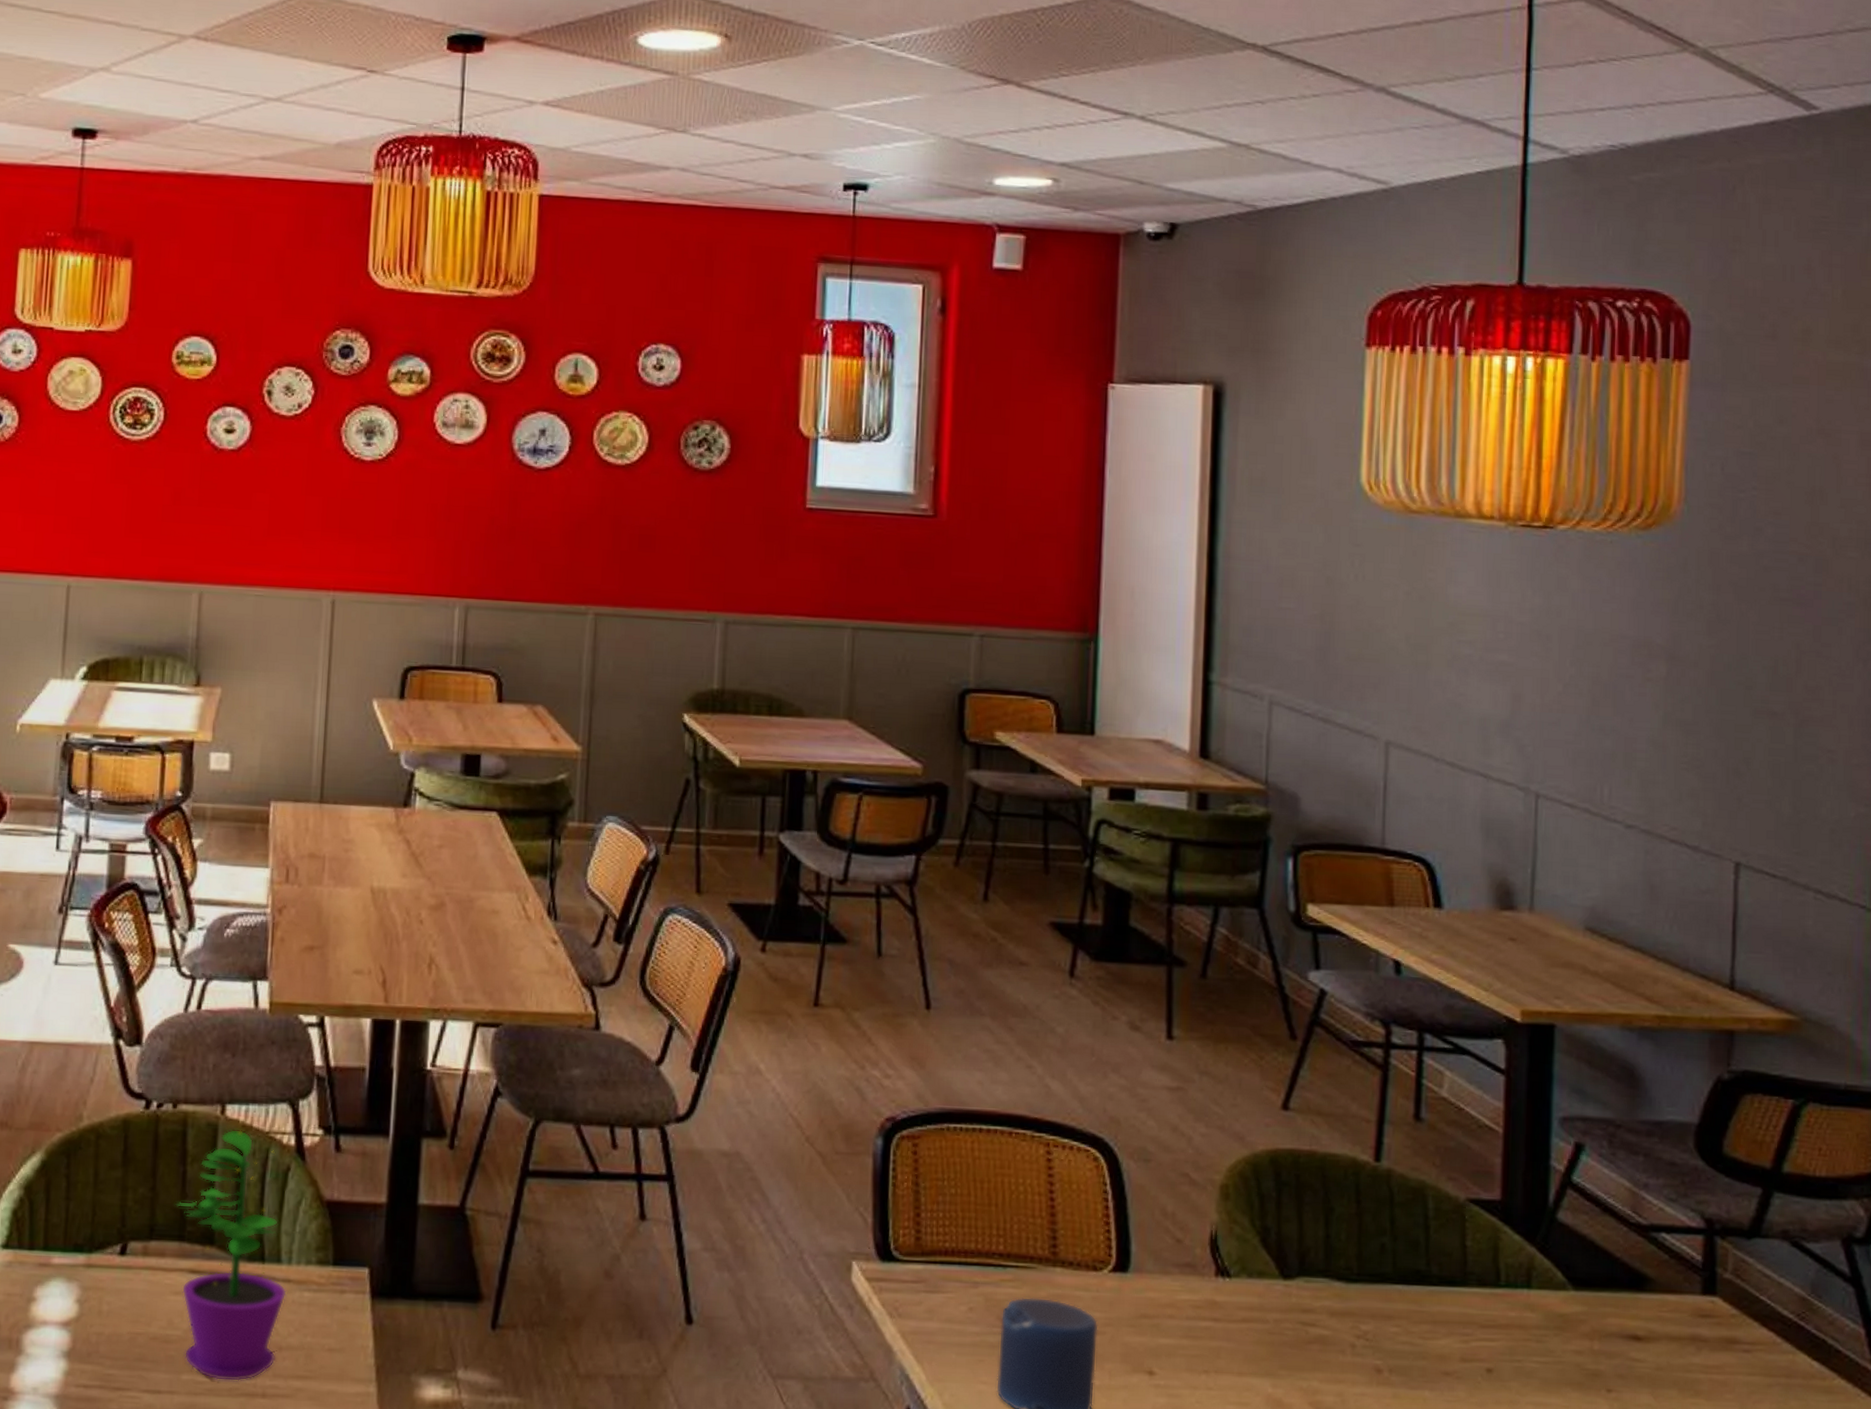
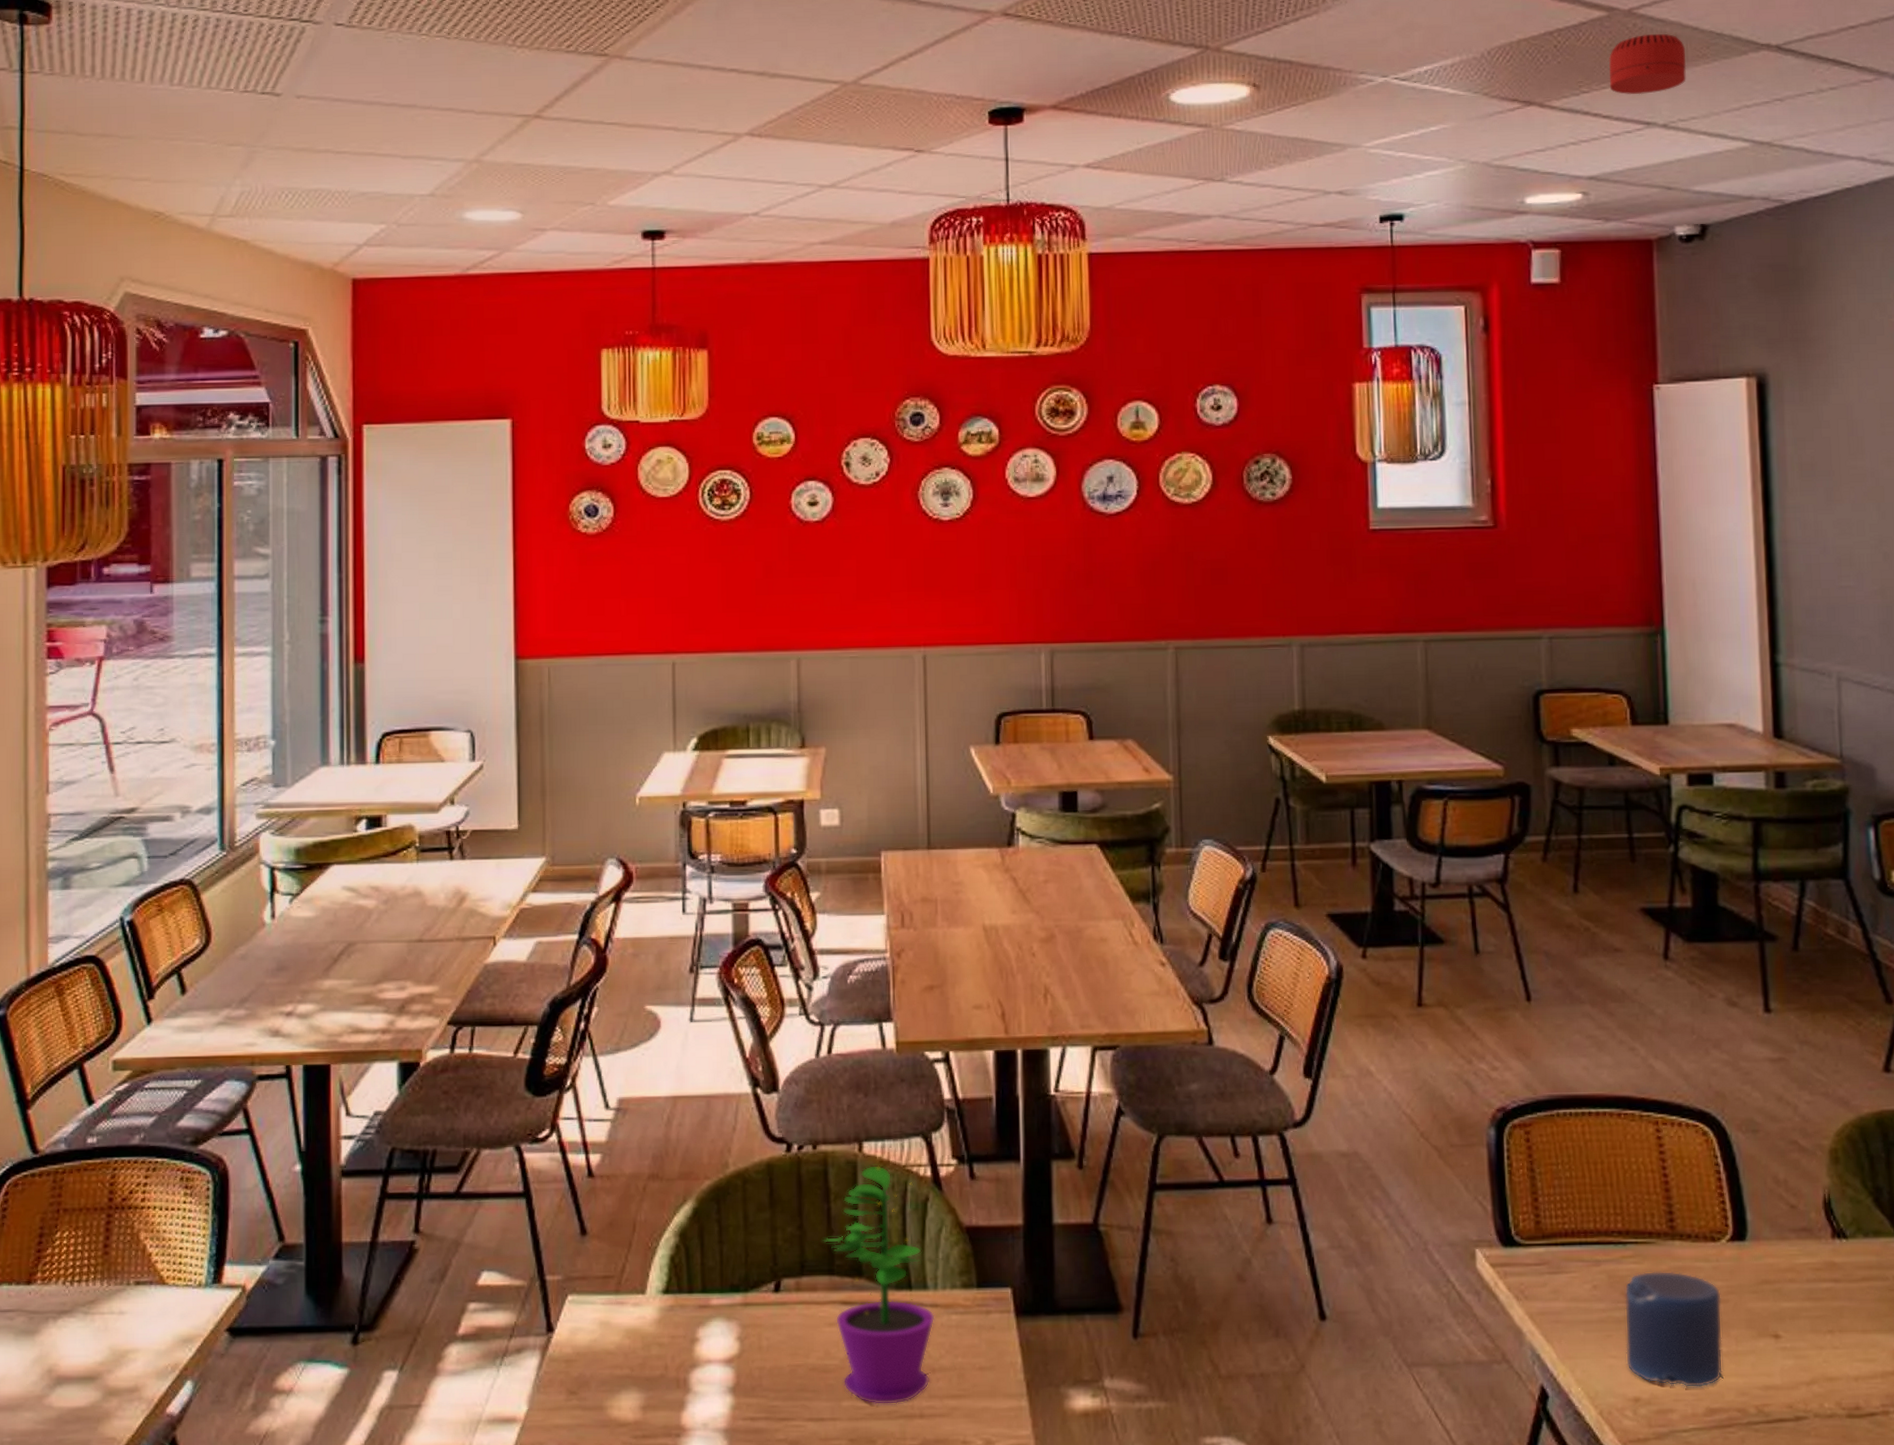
smoke detector: none [1089,21,1170,84] -> present [1608,33,1687,95]

